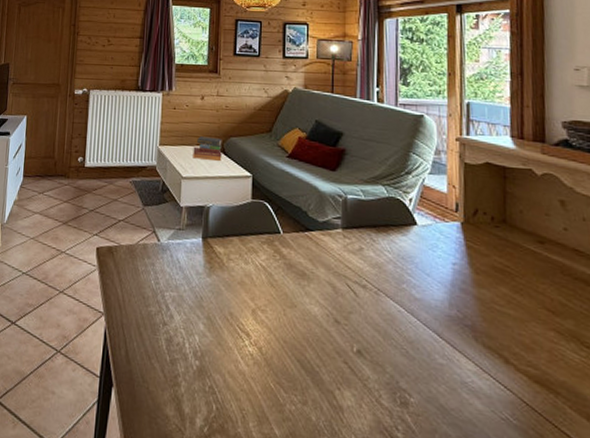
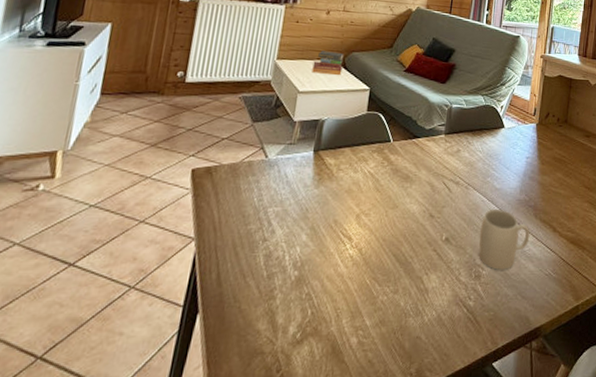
mug: none [400,322,471,403] -> present [478,208,530,271]

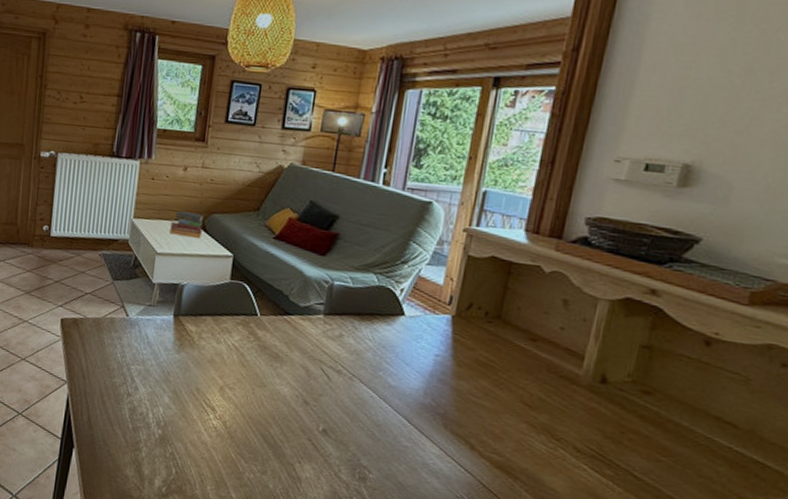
mug: present [478,208,530,271] -> none [364,408,436,480]

